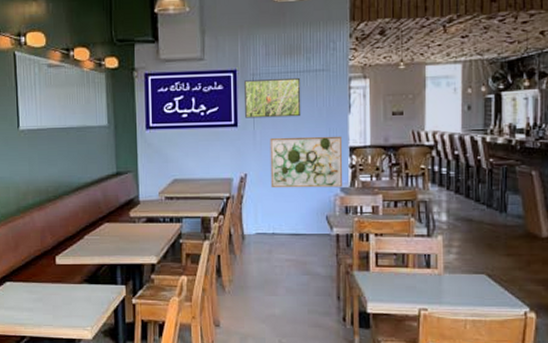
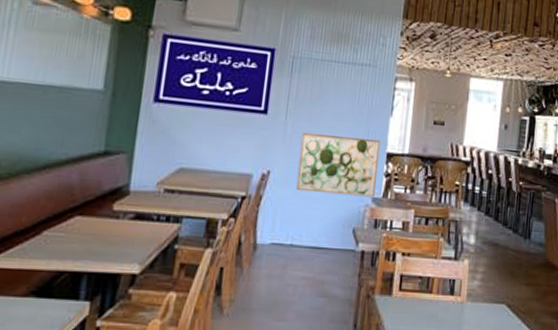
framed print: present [245,77,301,118] -> none [278,62,345,113]

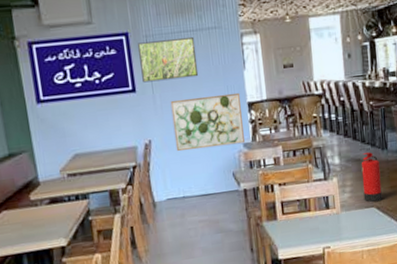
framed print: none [278,62,345,113] -> present [138,36,199,83]
fire extinguisher: none [494,237,519,299] -> present [361,152,382,203]

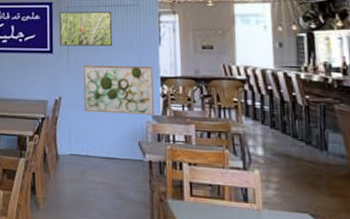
fire extinguisher: present [361,152,382,203] -> none [291,149,319,209]

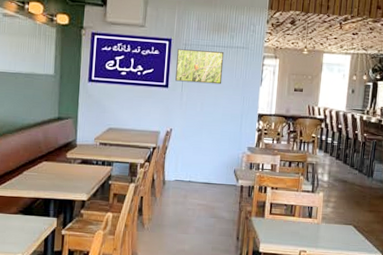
wall art: present [83,64,155,115] -> none [191,100,254,147]

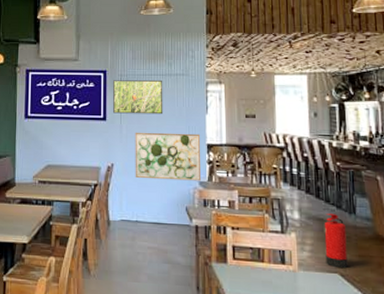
wall art: none [191,100,254,147] -> present [135,132,202,181]
fire extinguisher: none [344,176,363,222] -> present [324,213,348,269]

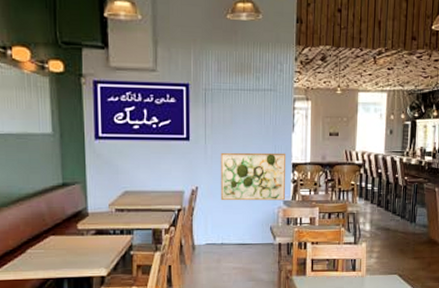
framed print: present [113,79,164,115] -> none [197,95,250,133]
fire extinguisher: present [324,213,348,269] -> none [388,223,407,270]

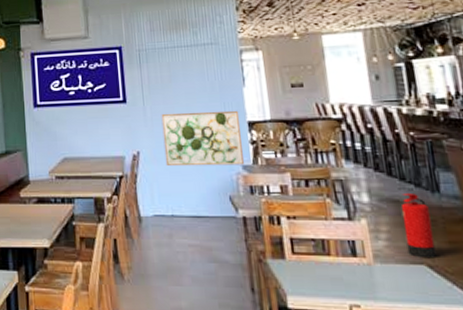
fire extinguisher: none [388,223,407,270] -> present [400,192,437,259]

